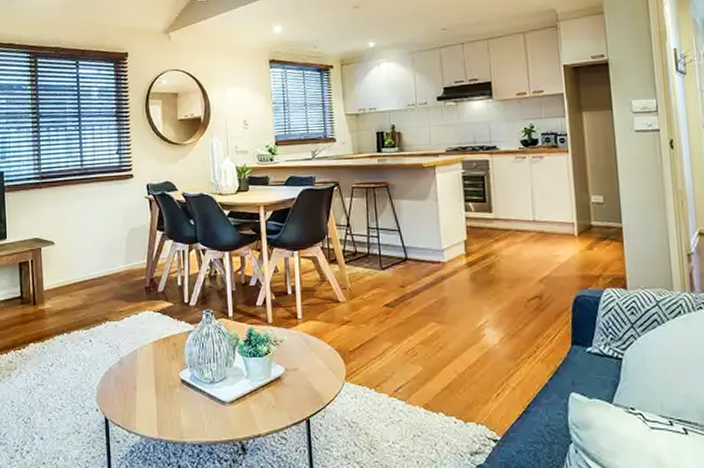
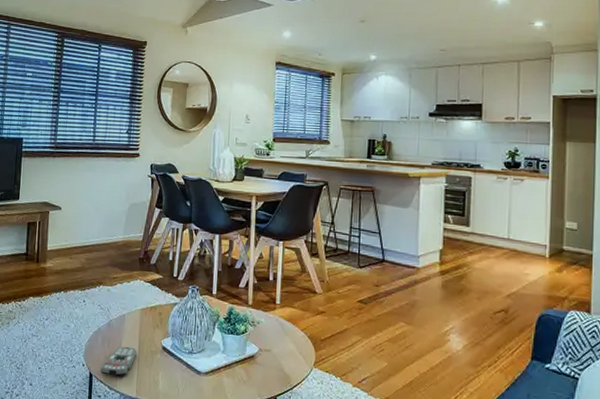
remote control: none [116,384,154,418] -> present [100,346,137,376]

